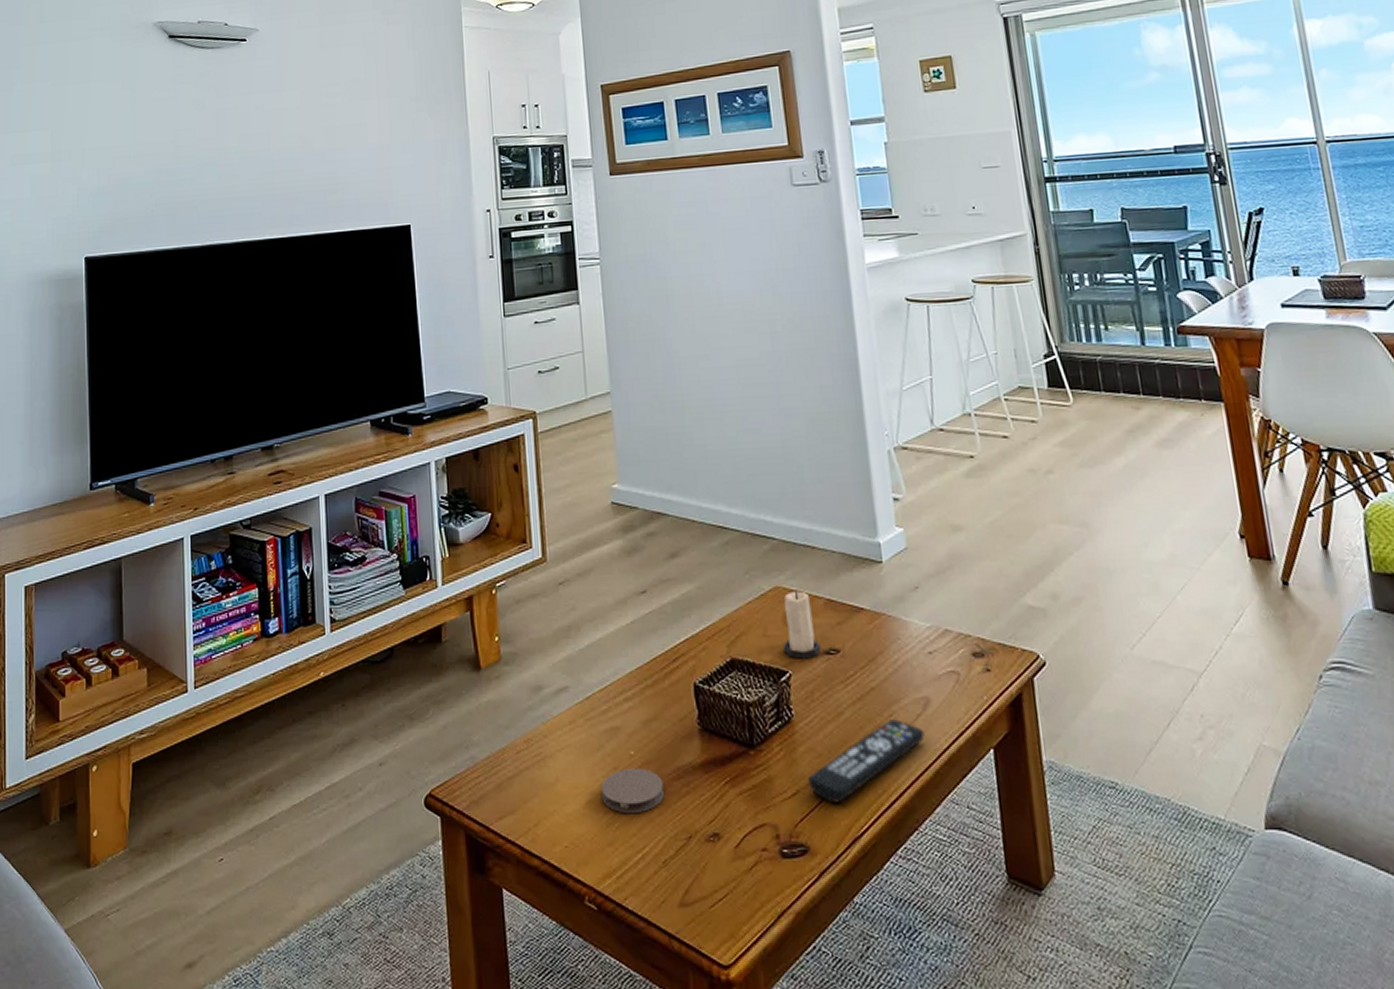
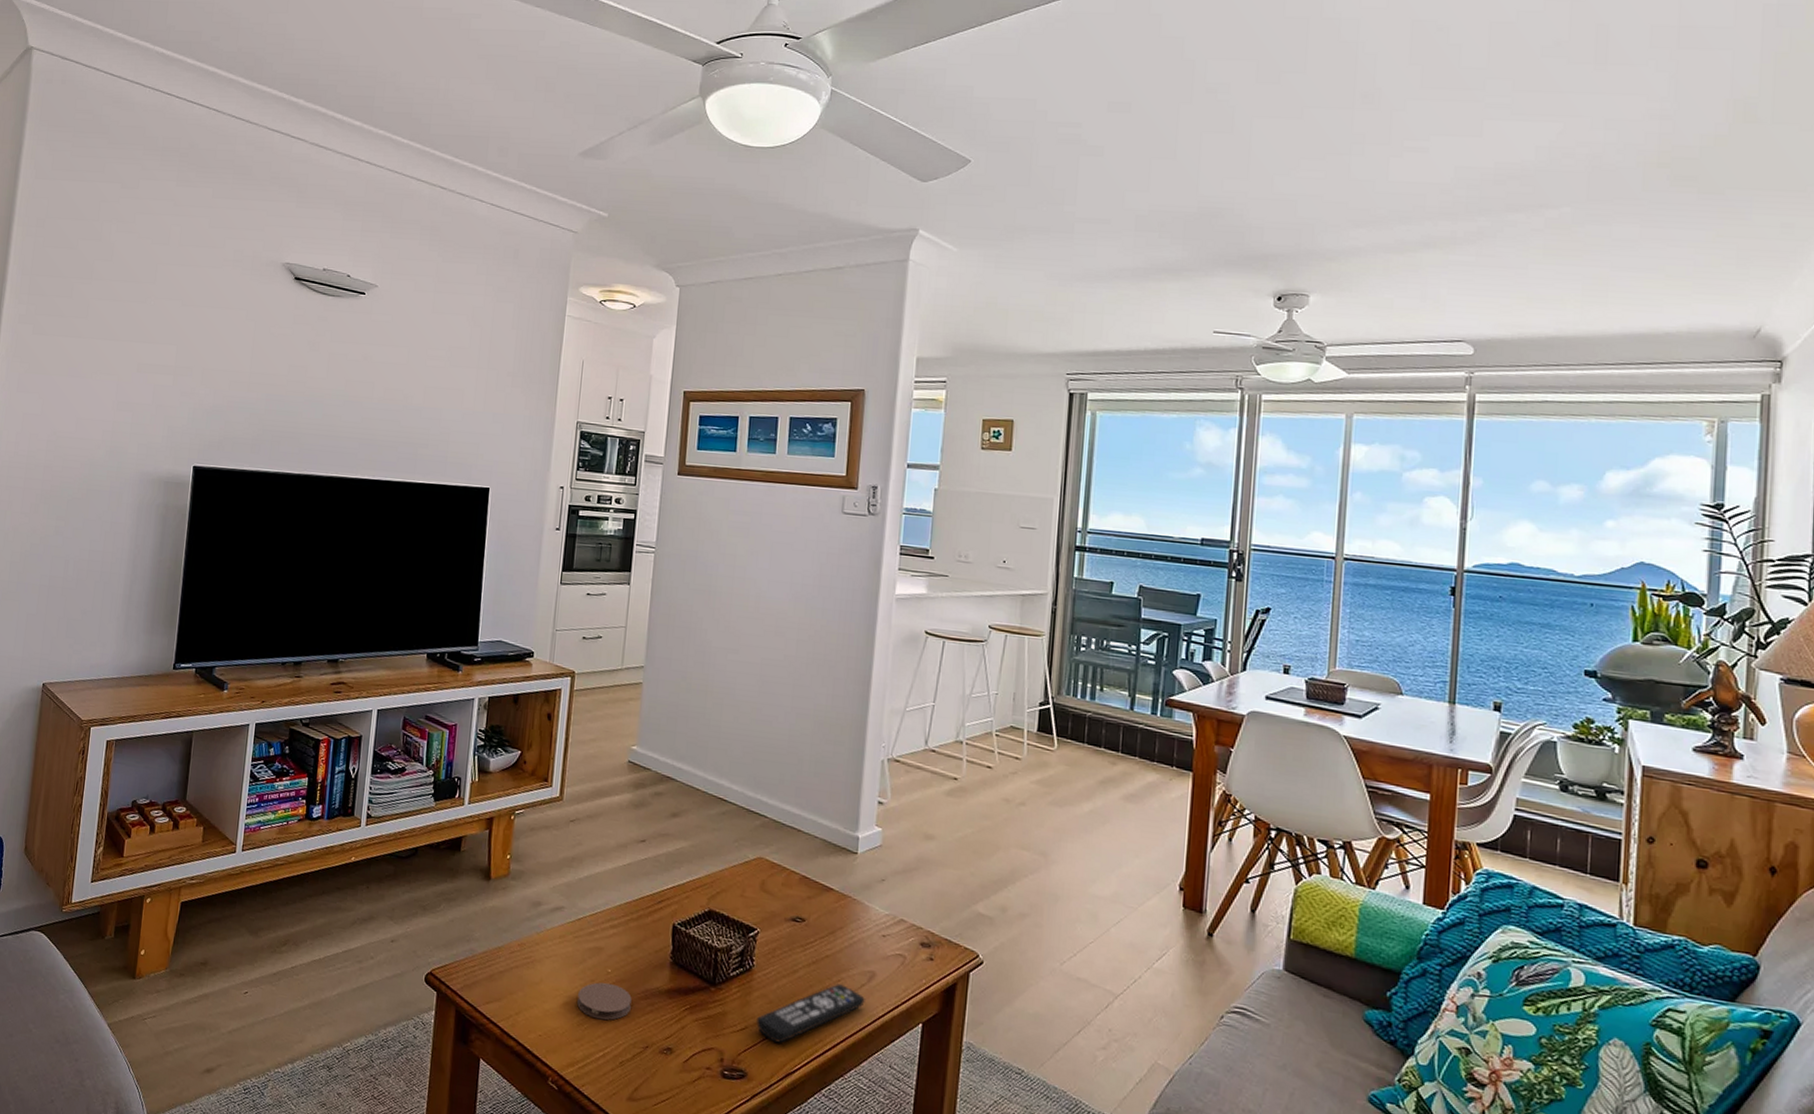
candle: present [783,589,821,659] -> none [756,863,789,922]

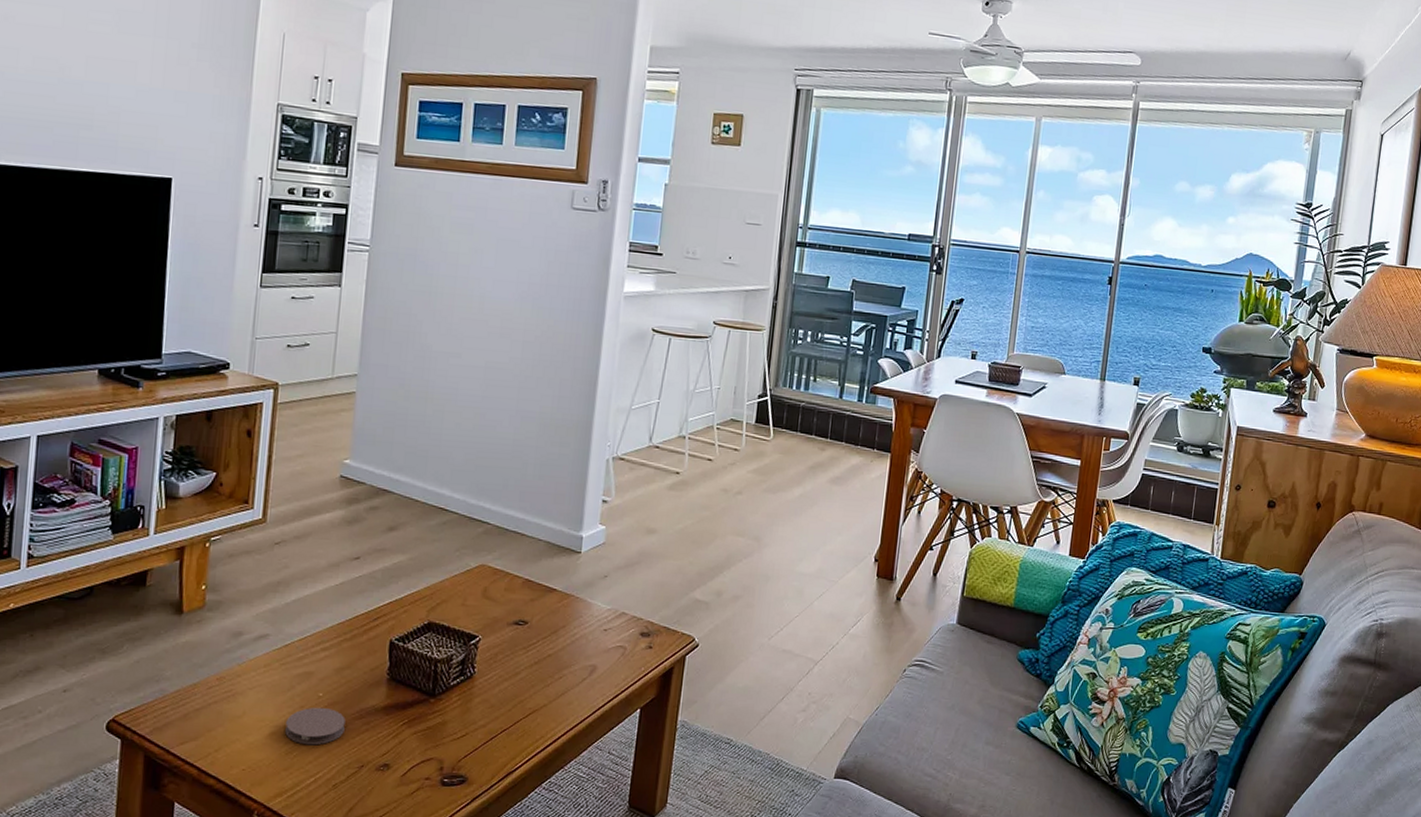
remote control: present [756,984,865,1044] -> none [477,681,586,745]

